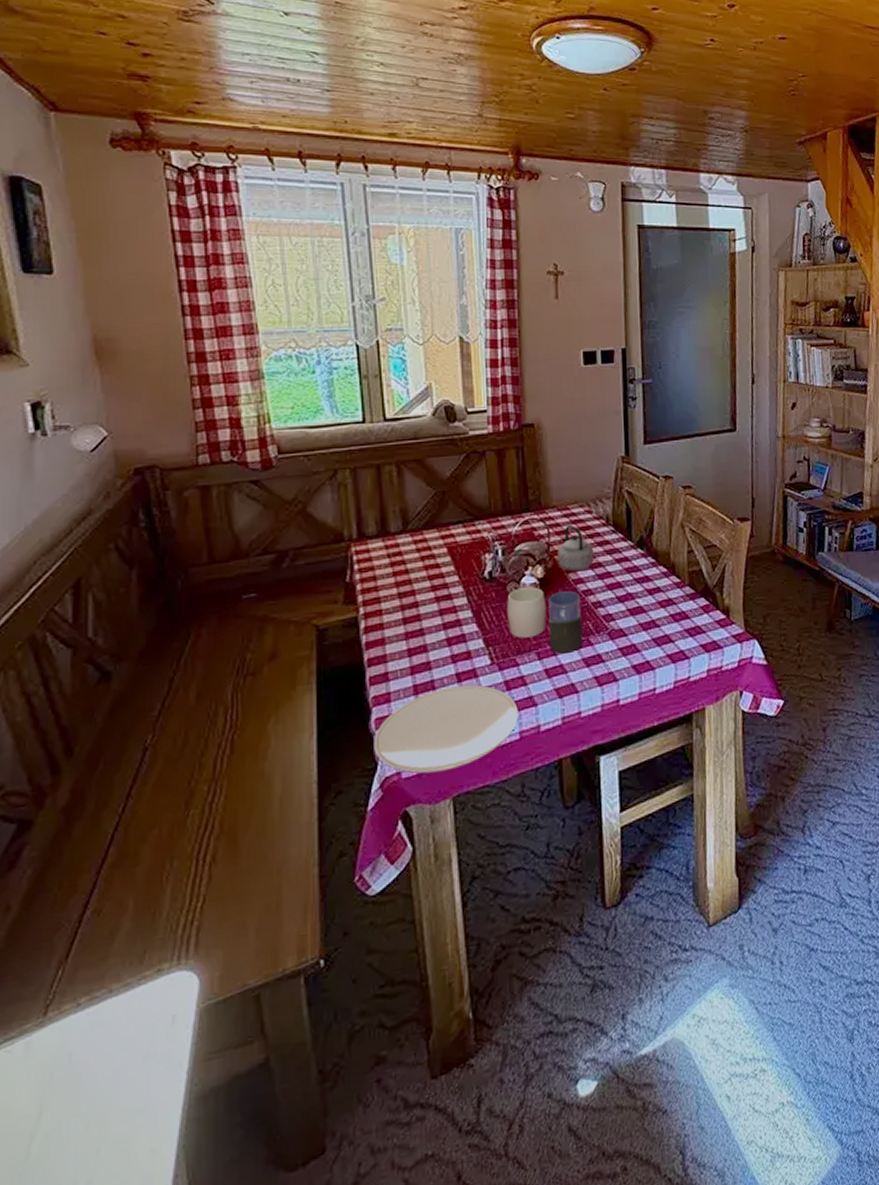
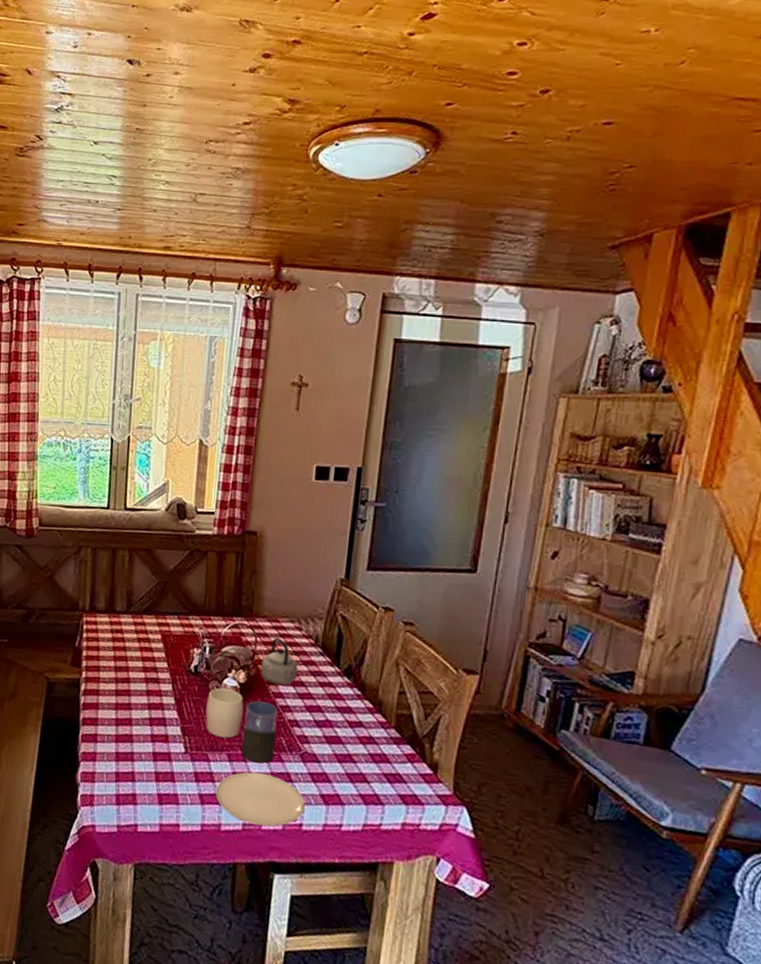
plate: present [374,685,518,774] -> none [77,762,203,839]
plate: none [530,661,620,716] -> present [215,771,305,827]

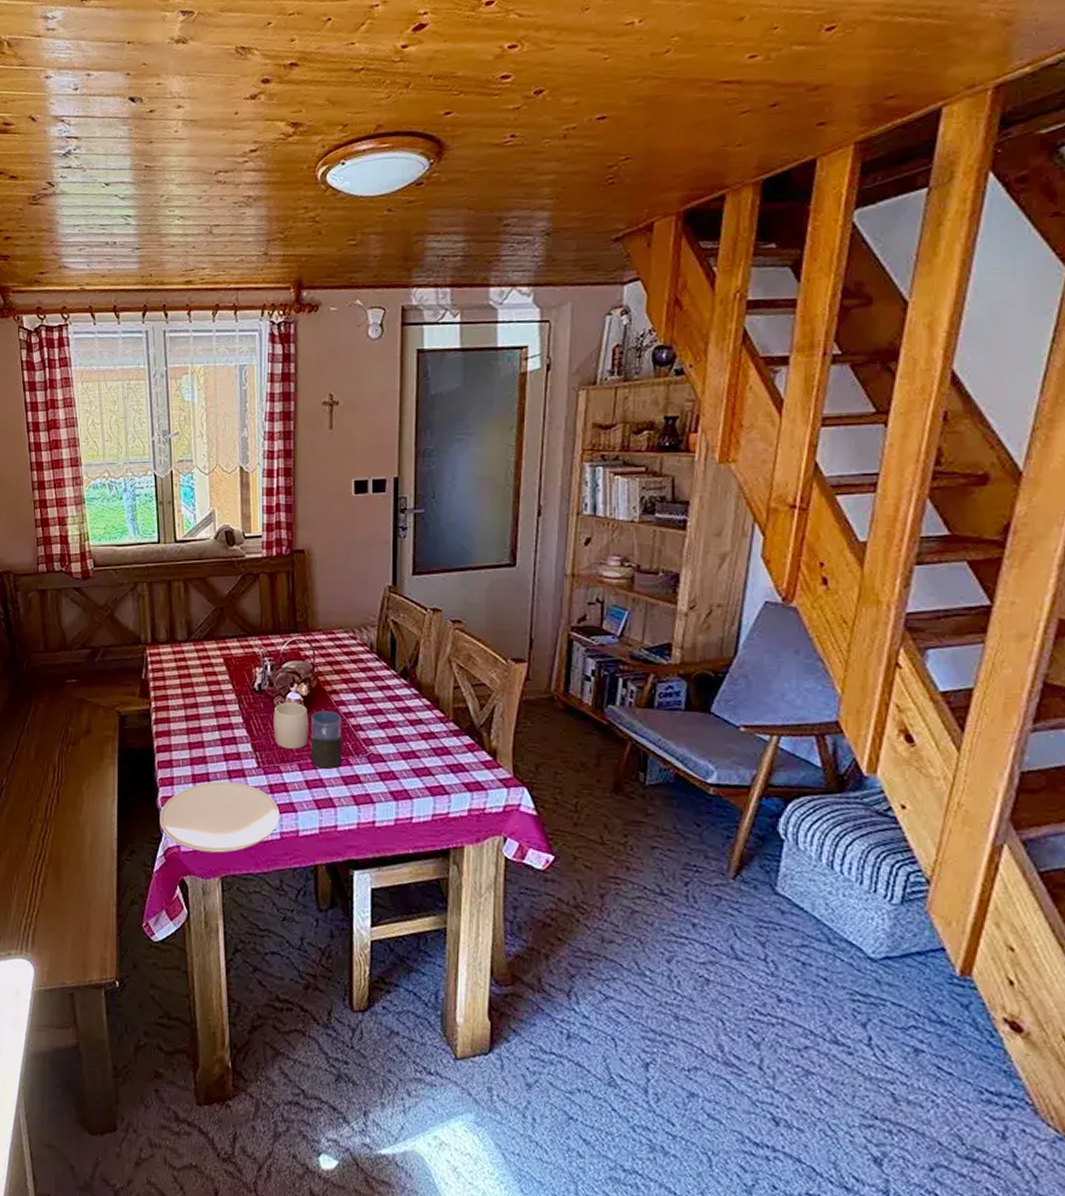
plate: none [77,762,203,839] -> present [160,781,280,854]
plate: present [215,771,305,827] -> none [291,778,376,828]
teapot: present [260,637,298,686] -> none [321,648,356,694]

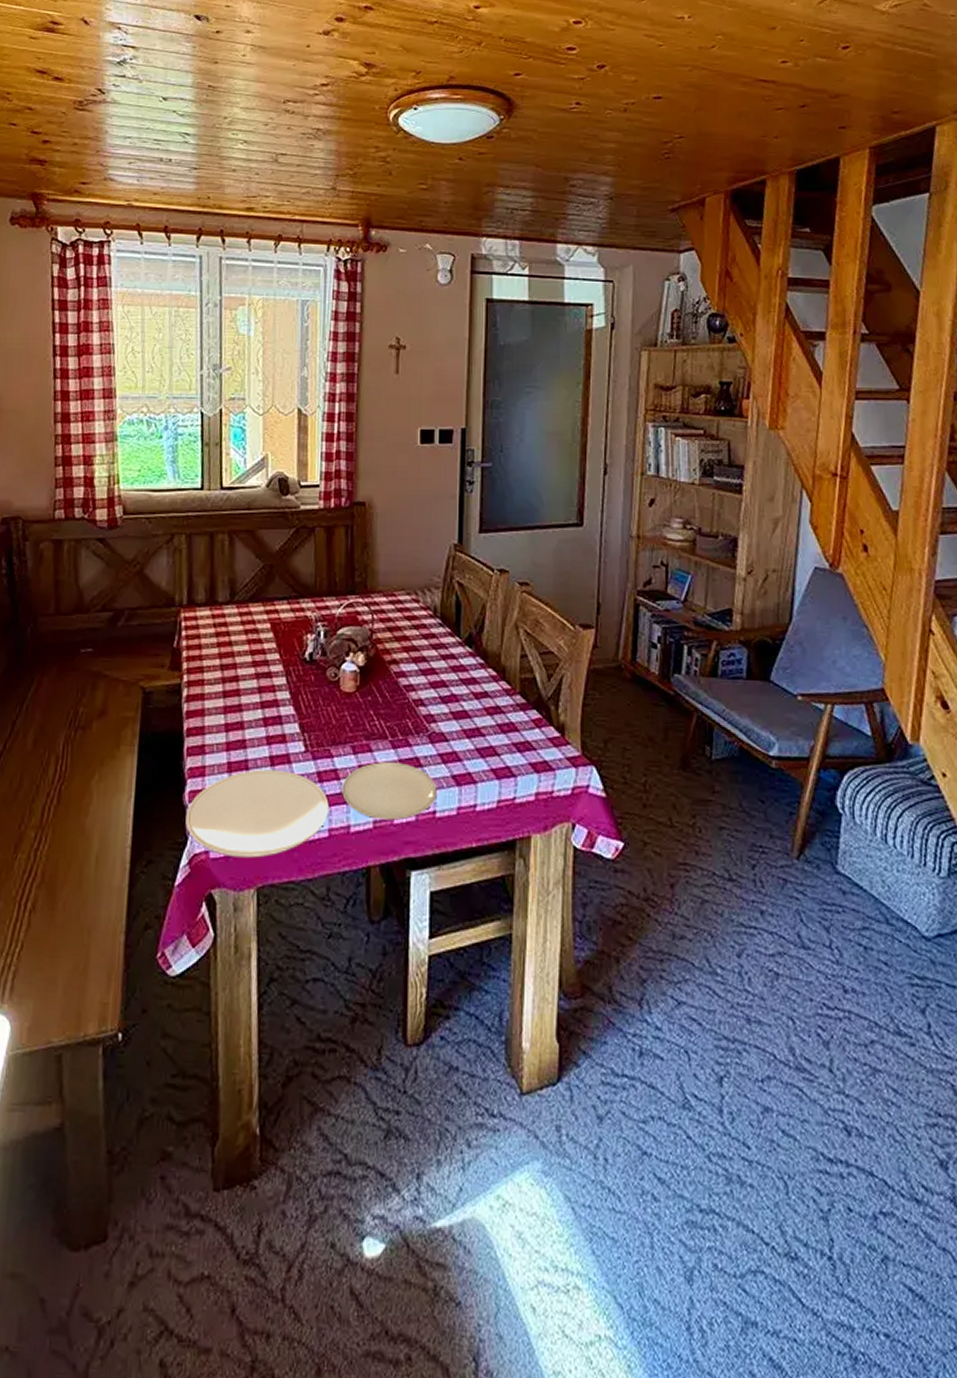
mug: present [273,702,309,749] -> none [325,674,365,729]
plate: none [291,778,376,828] -> present [342,762,437,821]
cup: present [310,711,342,769] -> none [365,684,402,751]

